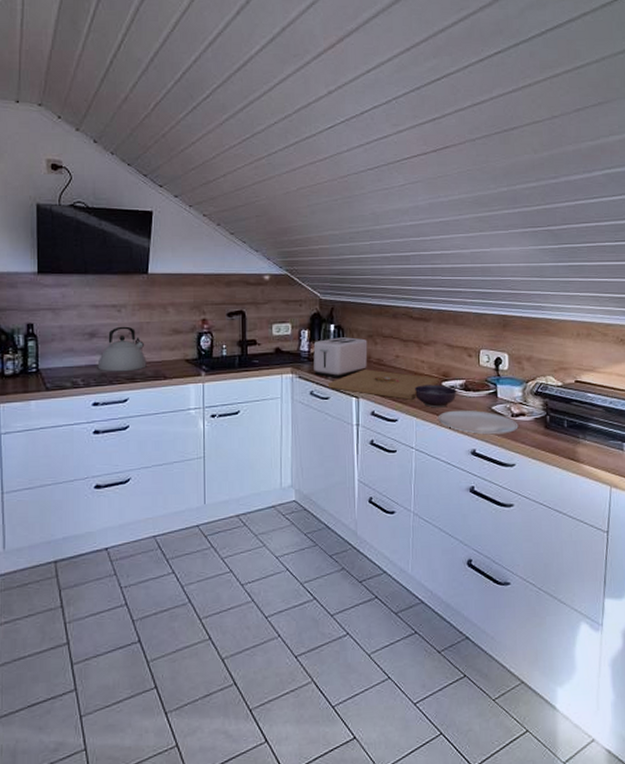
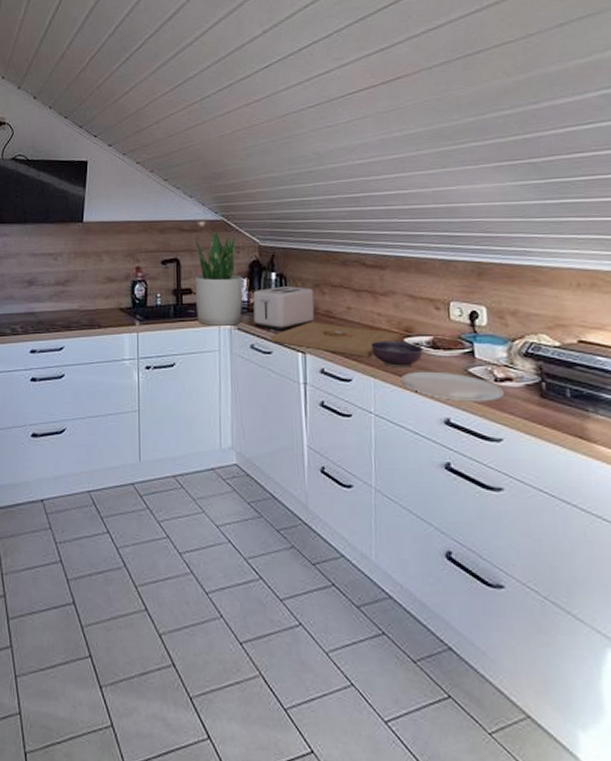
kettle: present [97,326,147,372] -> none [35,274,82,320]
planter: none [258,285,304,375] -> present [193,231,243,326]

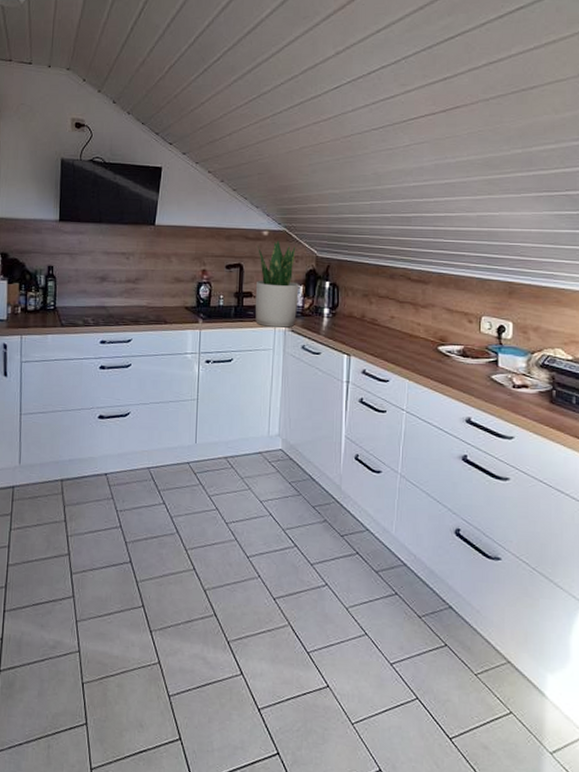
toaster: present [252,286,315,331] -> none [306,295,362,335]
platter: present [271,322,402,357] -> none [321,328,437,362]
bowl: present [370,341,424,368] -> none [408,347,454,372]
plate: present [400,371,505,402] -> none [432,376,520,405]

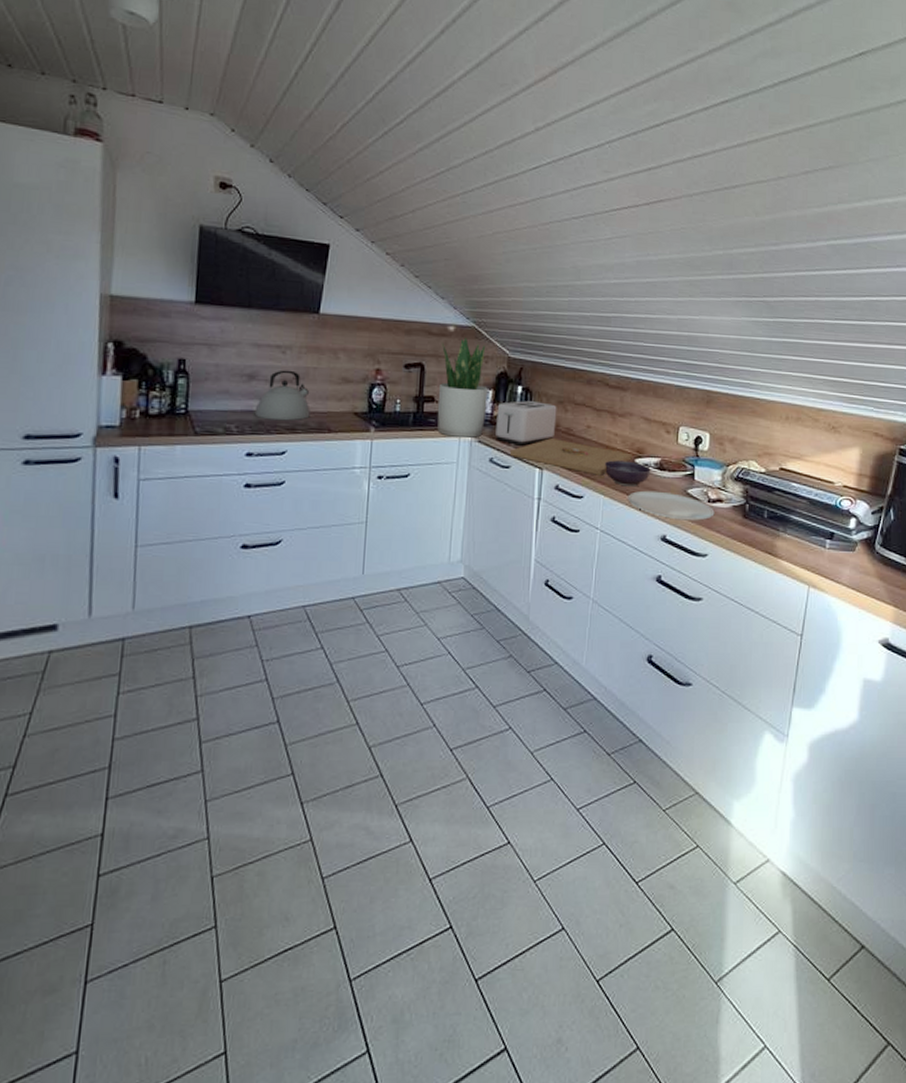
kettle: none [106,272,150,315] -> present [254,369,310,422]
toaster: none [306,295,362,335] -> present [495,401,557,446]
platter: none [321,328,437,362] -> present [510,438,634,476]
bowl: none [408,347,454,372] -> present [604,460,651,487]
plate: none [432,376,520,405] -> present [627,490,715,521]

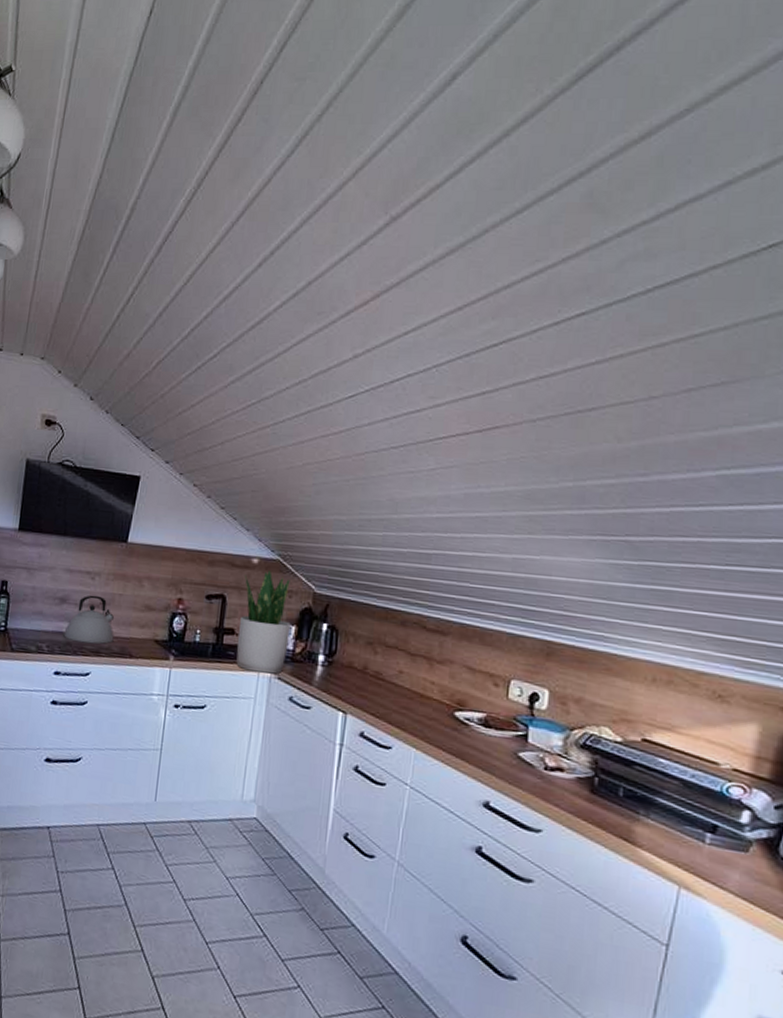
toaster: present [495,401,557,446] -> none [296,639,366,687]
platter: present [510,438,634,476] -> none [312,681,453,727]
bowl: present [604,460,651,487] -> none [417,710,474,743]
plate: present [627,490,715,521] -> none [444,748,553,790]

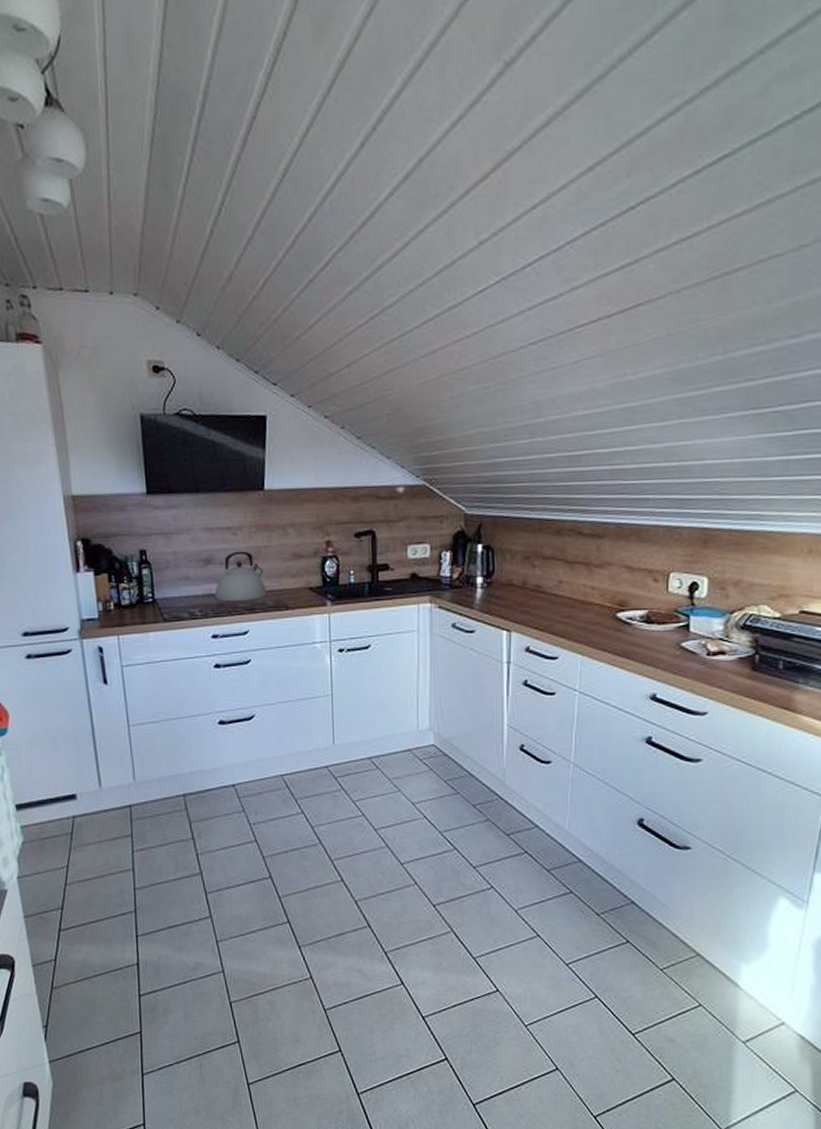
planter: present [236,571,291,674] -> none [391,498,445,604]

